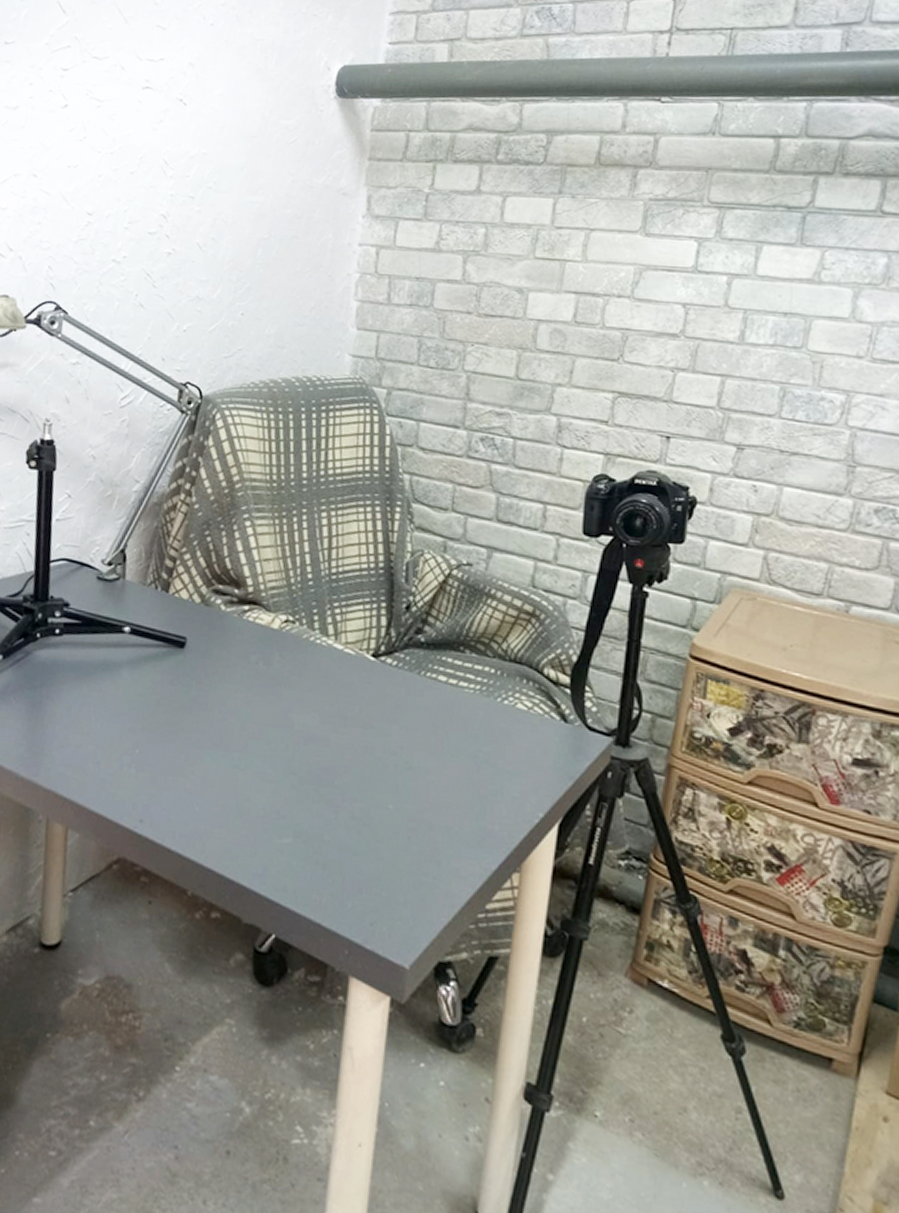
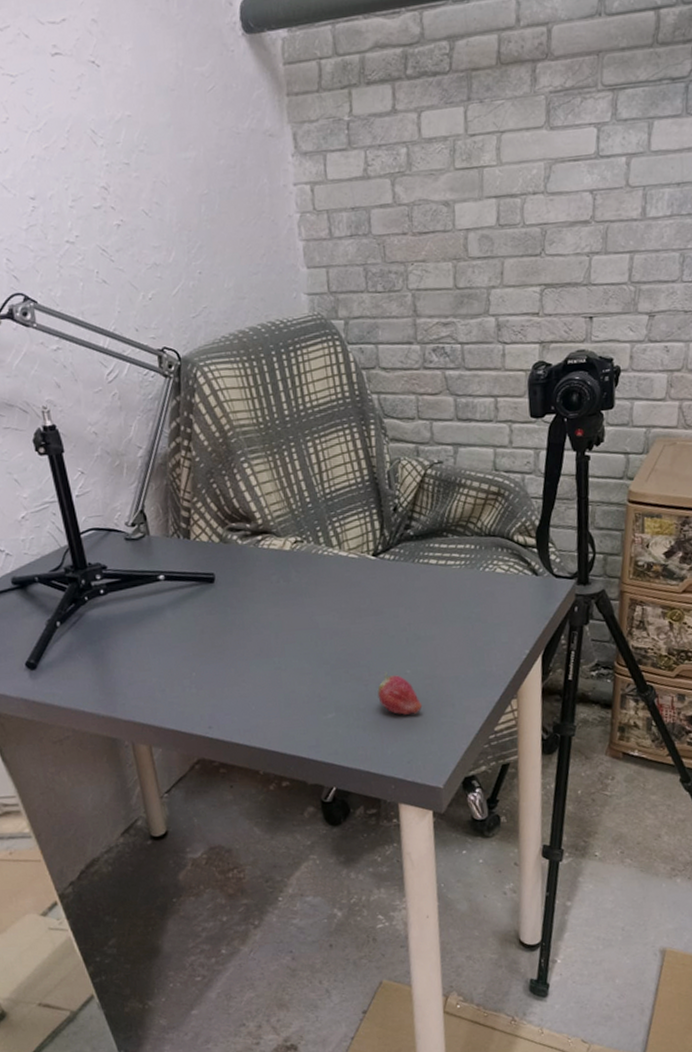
fruit: none [348,801,401,863] -> present [377,672,423,715]

